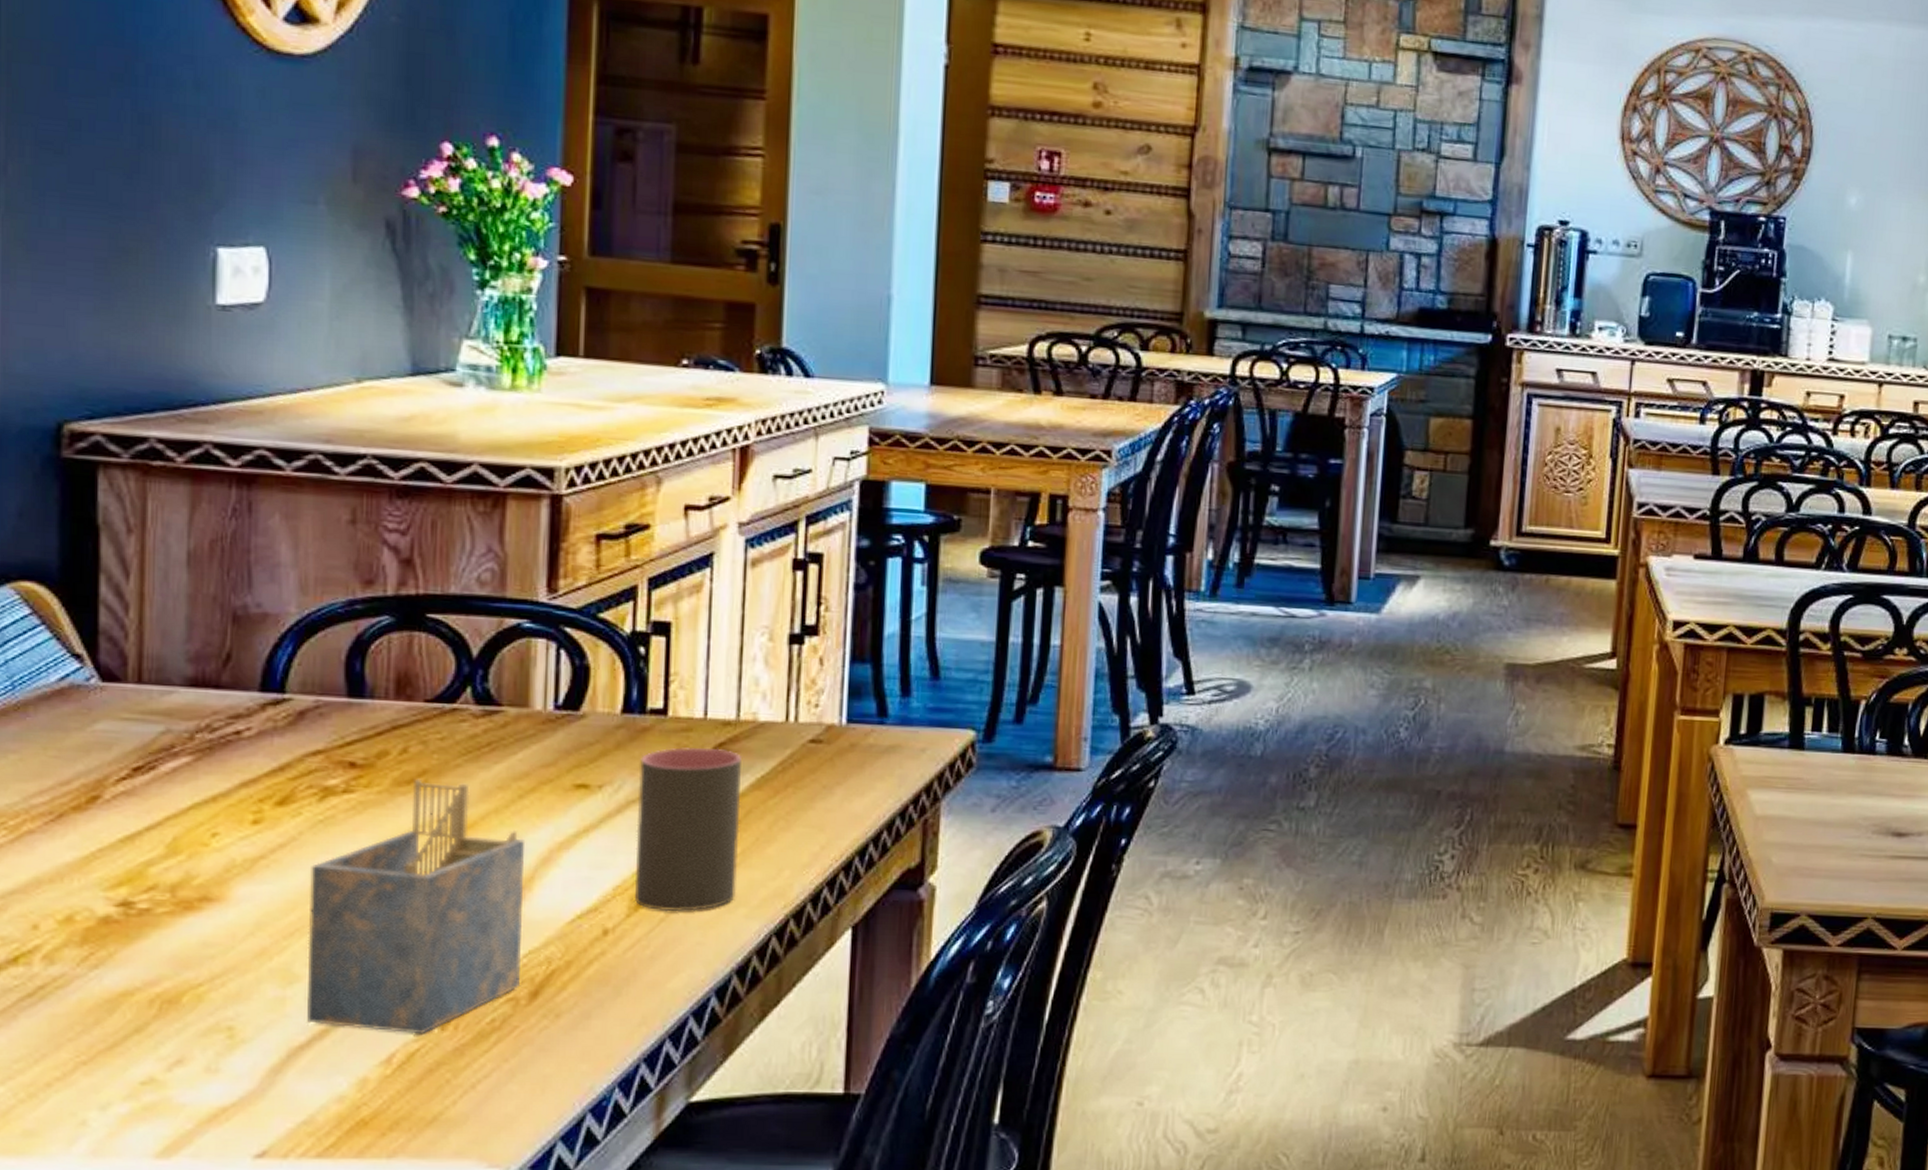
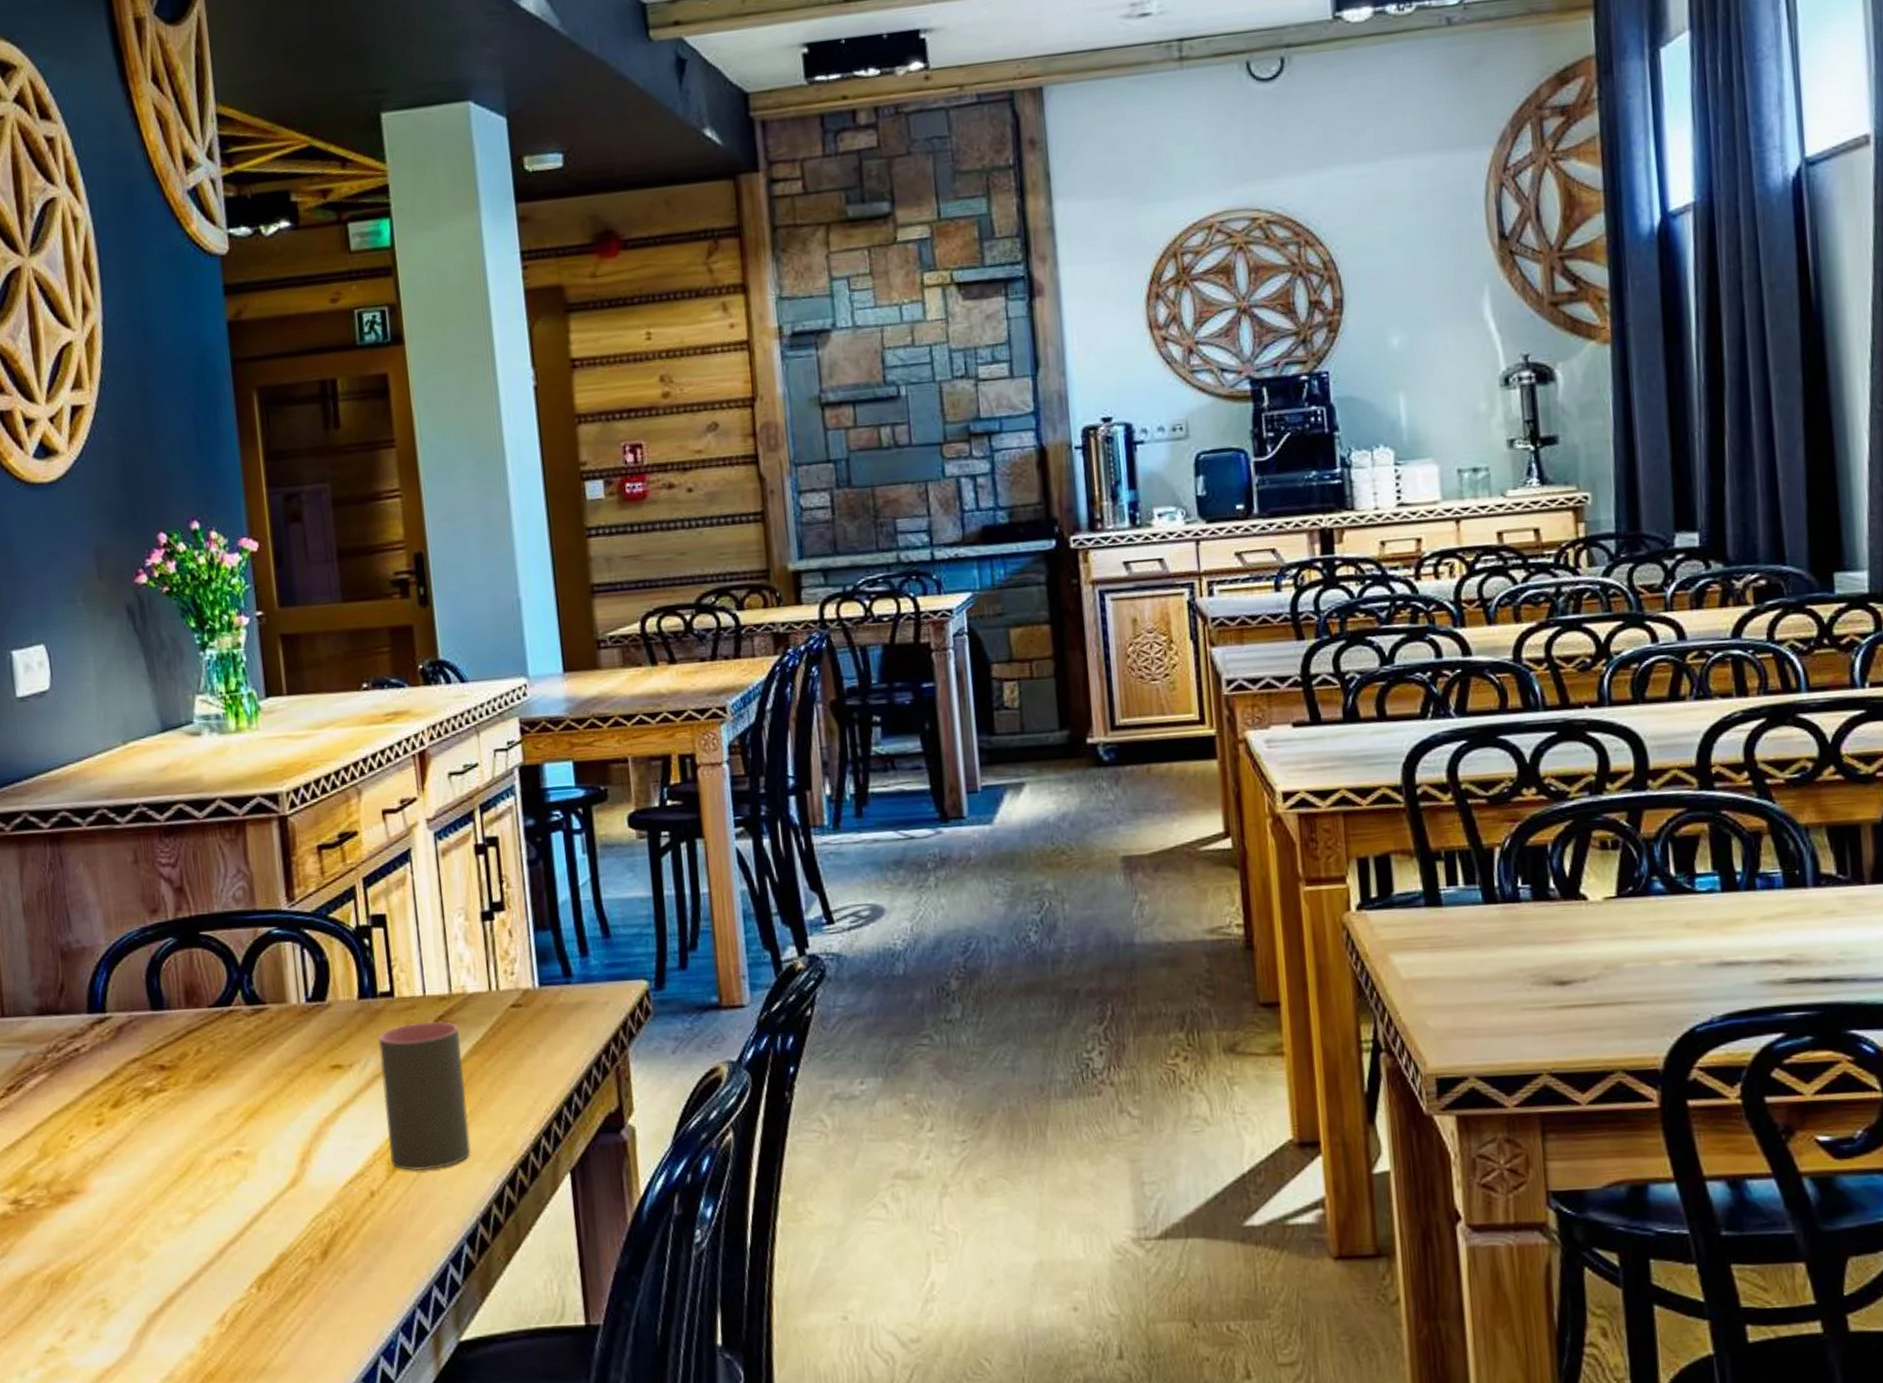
napkin holder: present [307,778,526,1035] -> none [143,1074,314,1296]

